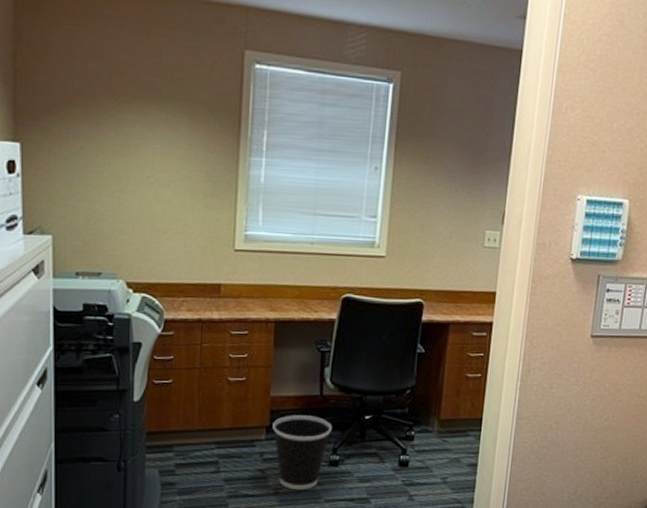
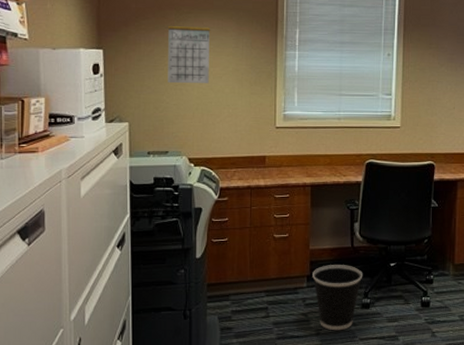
calendar: none [102,106,157,192] -> present [168,16,211,84]

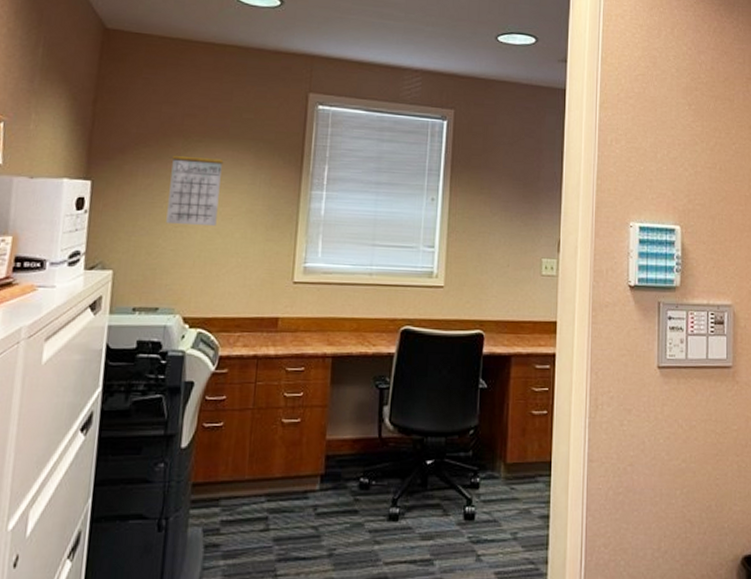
wastebasket: present [312,265,362,331] -> none [327,461,391,551]

